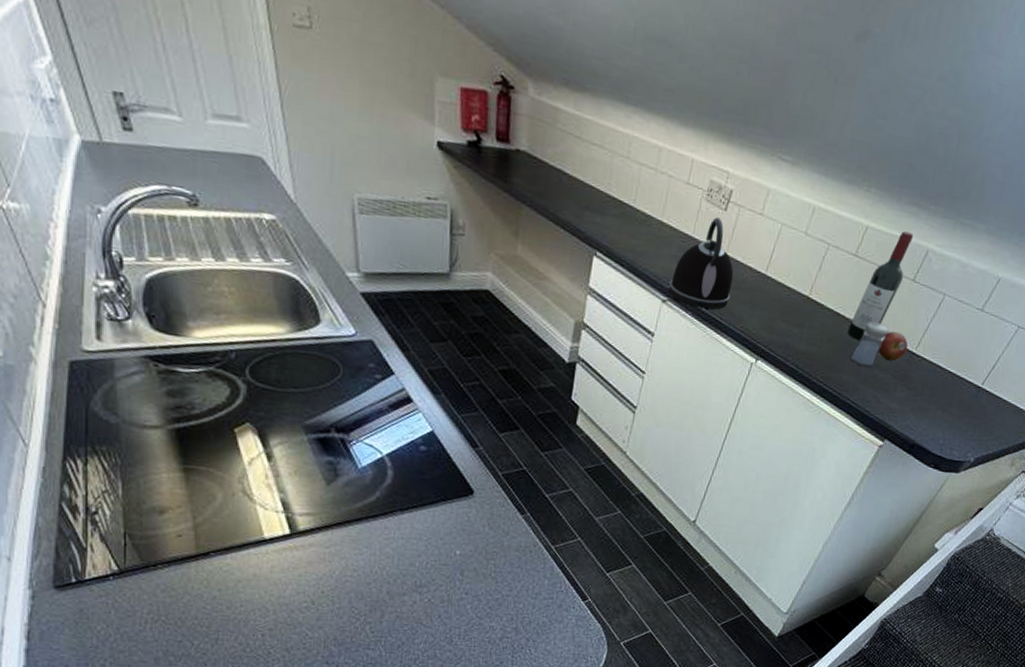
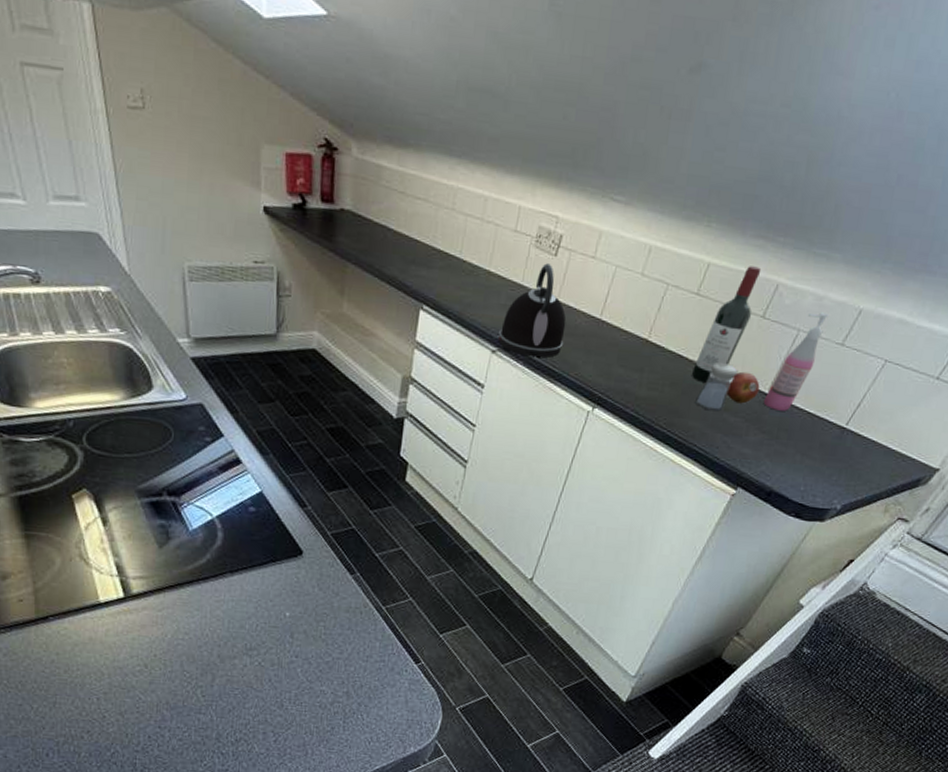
soap dispenser: none [910,278,973,370] -> present [763,312,830,411]

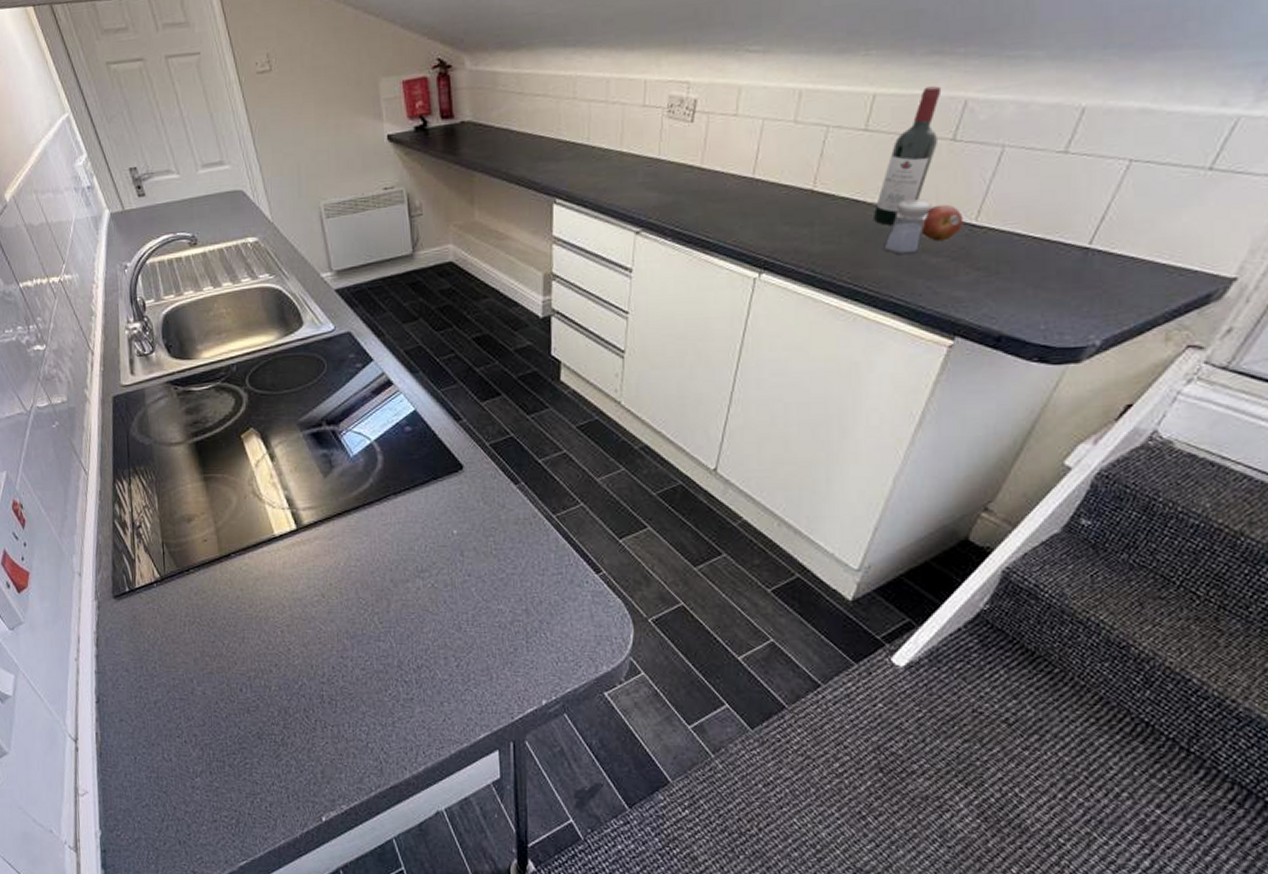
kettle: present [498,263,567,358] -> none [641,131,715,232]
soap dispenser: present [763,312,830,411] -> none [971,119,1042,242]

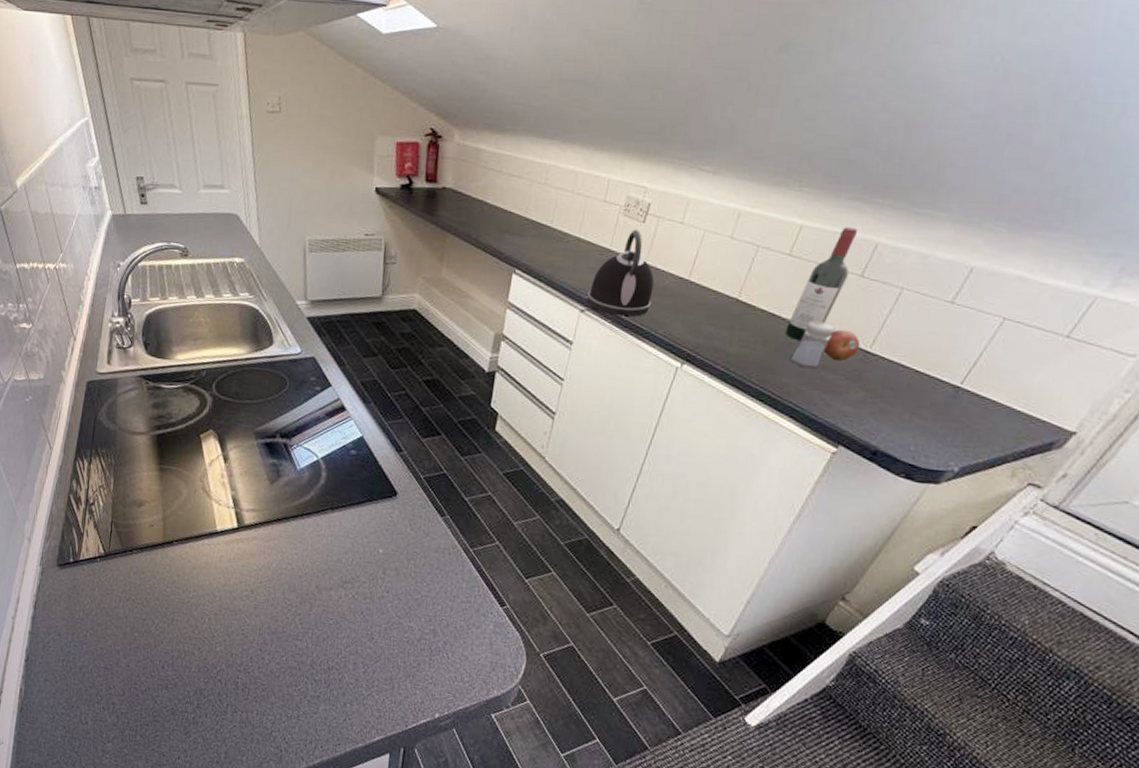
kettle: none [641,131,715,232] -> present [587,229,655,317]

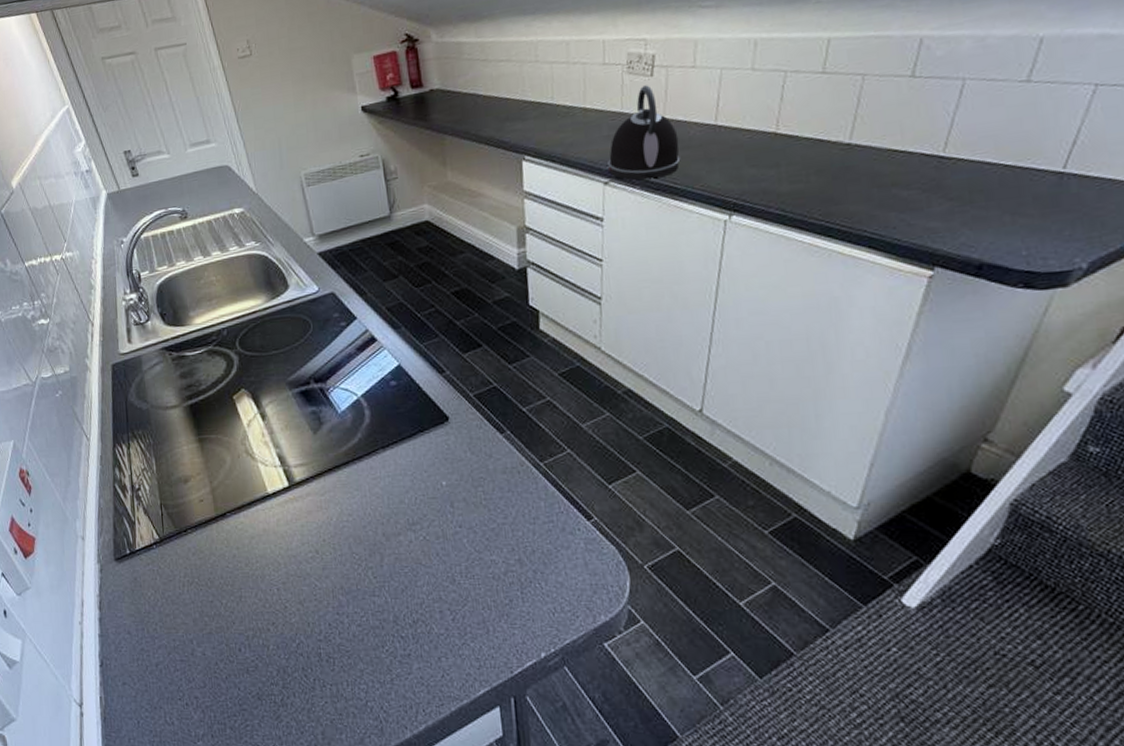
wine bottle: present [786,227,859,341] -> none [839,26,898,163]
salt shaker: present [790,321,836,369] -> none [852,135,898,191]
fruit: present [823,329,860,362] -> none [889,138,932,175]

